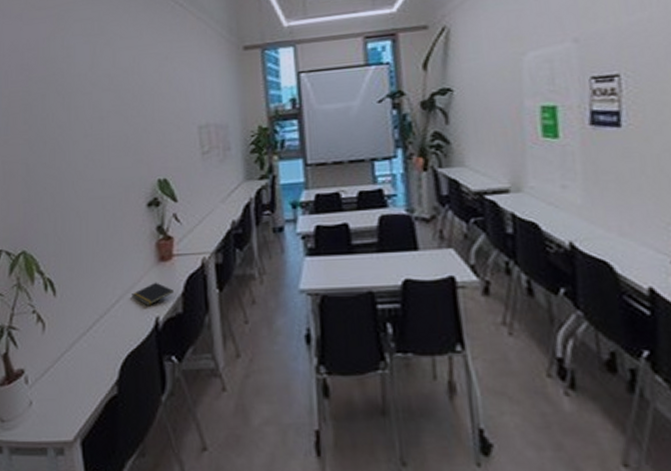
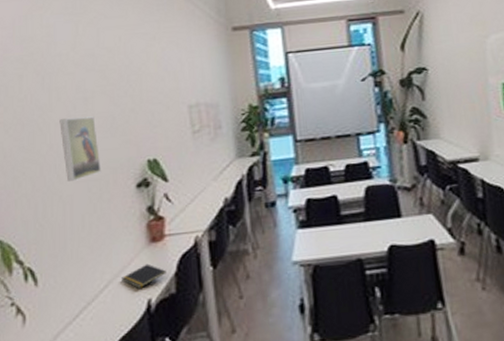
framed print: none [77,135,115,198] -> present [59,116,102,181]

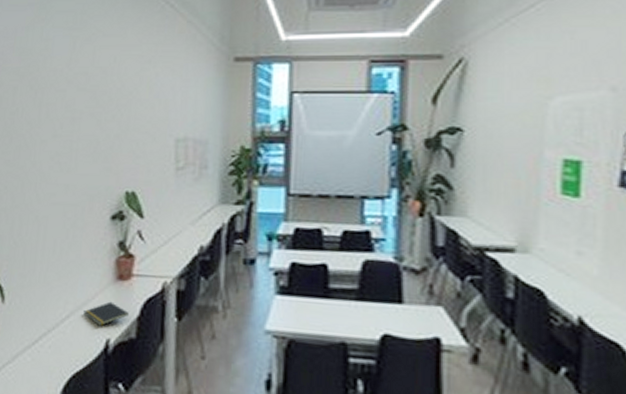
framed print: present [59,116,102,181] -> none [44,137,80,203]

